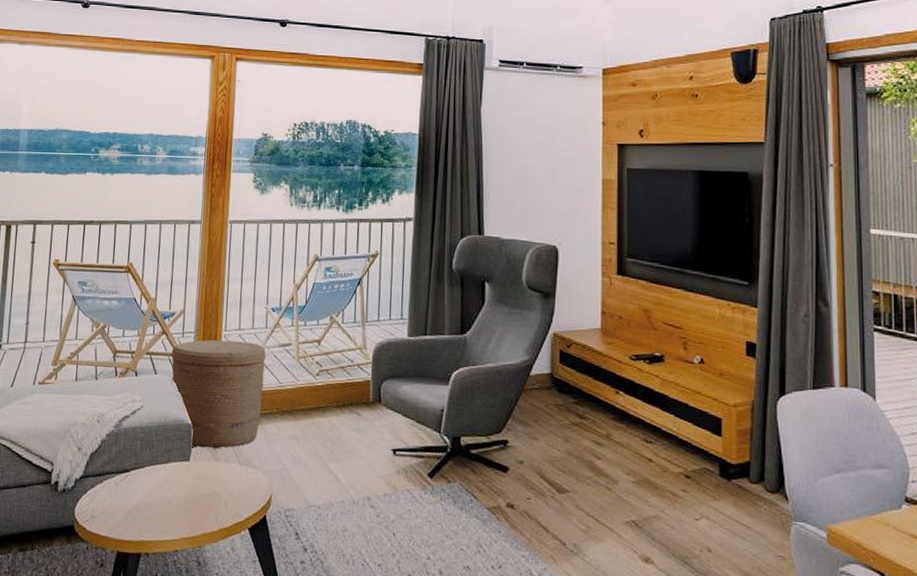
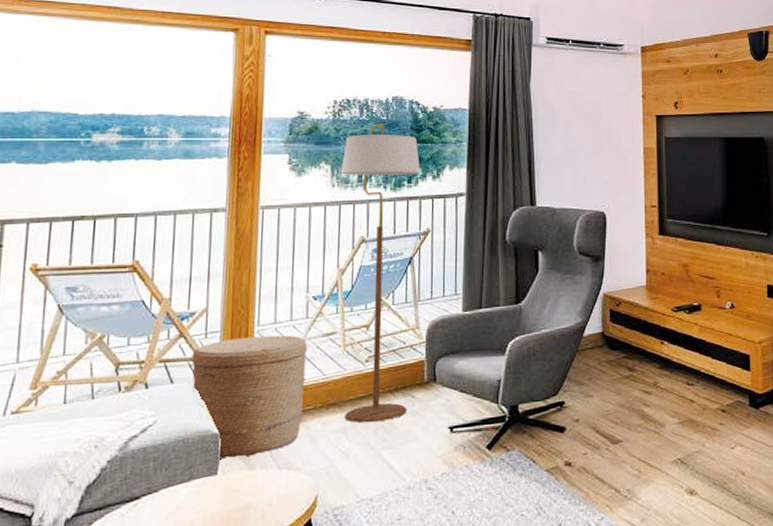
floor lamp: none [297,146,371,435] -> present [341,123,420,423]

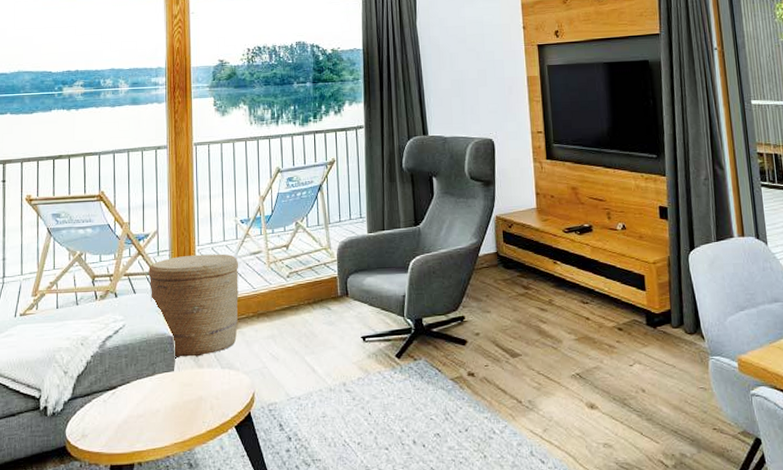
floor lamp: present [341,123,420,423] -> none [257,66,325,331]

